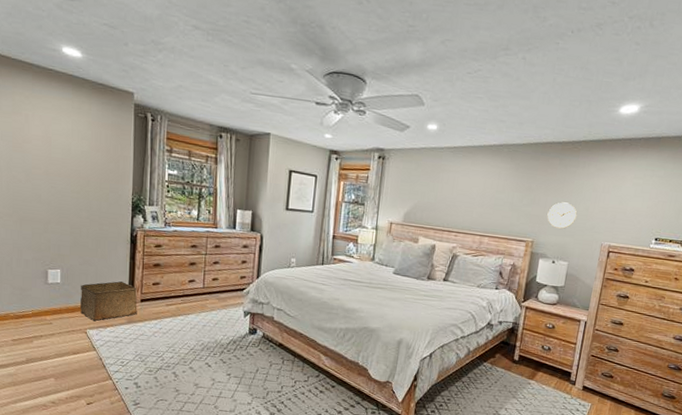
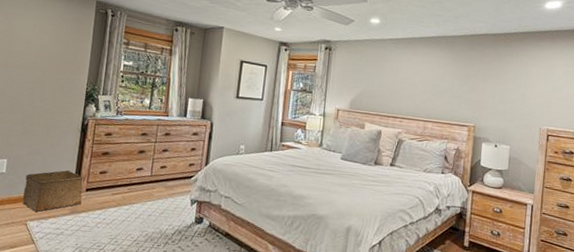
wall clock: present [547,202,577,230] -> none [486,88,515,115]

